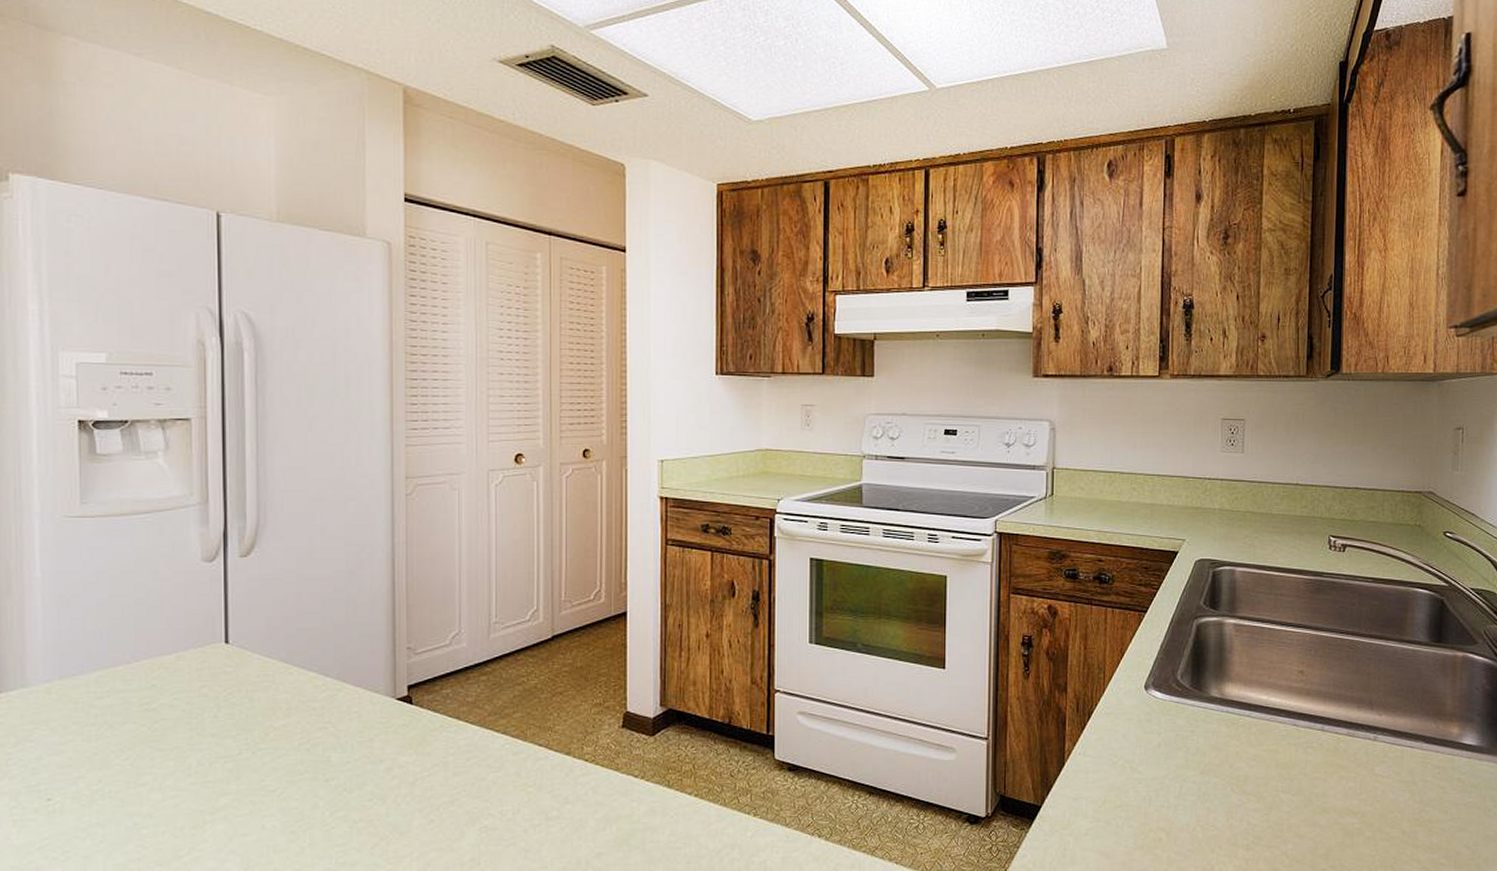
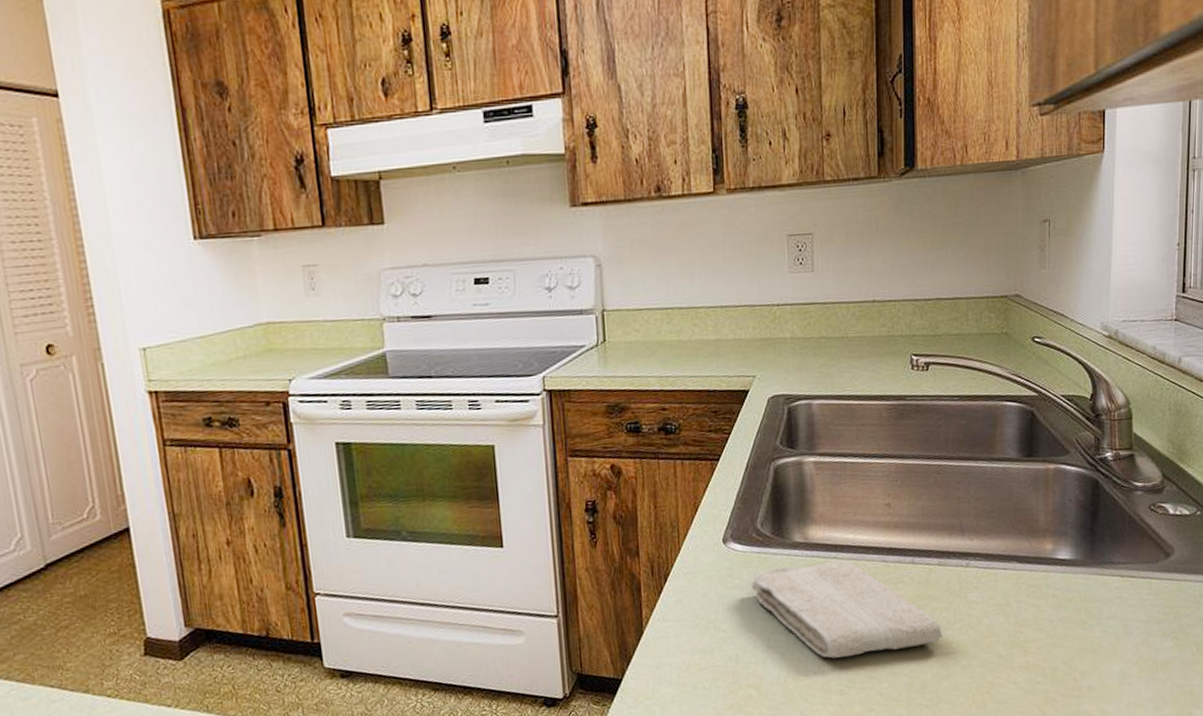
washcloth: none [1167,718,1349,814] -> present [751,560,943,659]

